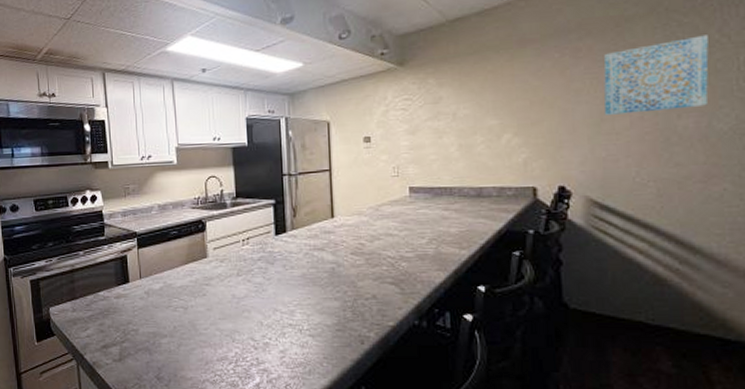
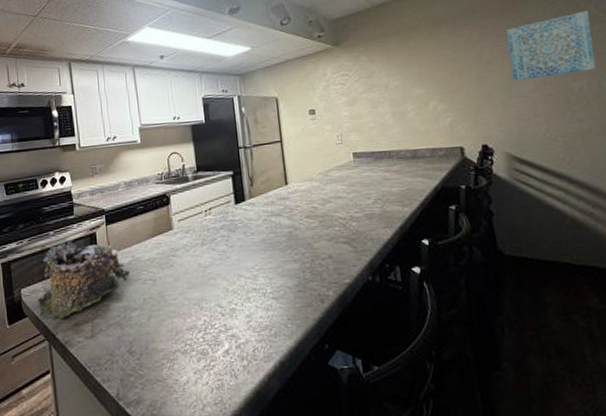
flower: none [66,260,160,340] -> present [37,239,130,320]

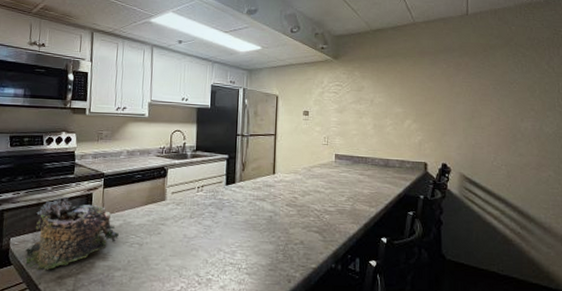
wall art: present [506,10,596,81] -> none [474,65,541,115]

